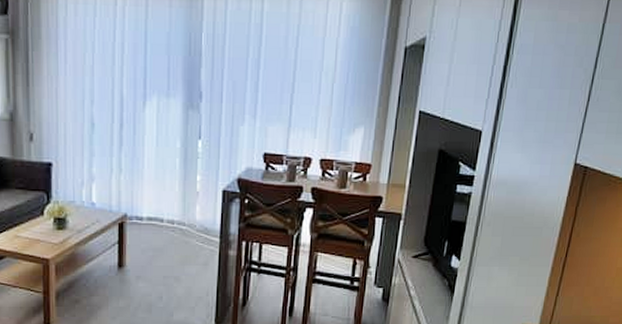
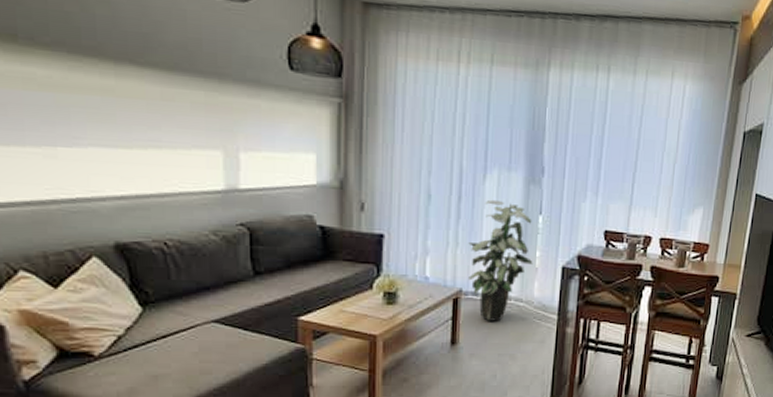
indoor plant: none [131,126,194,245] -> present [468,199,533,321]

